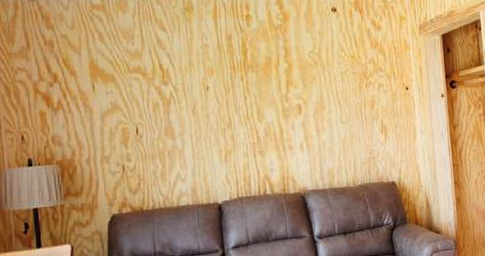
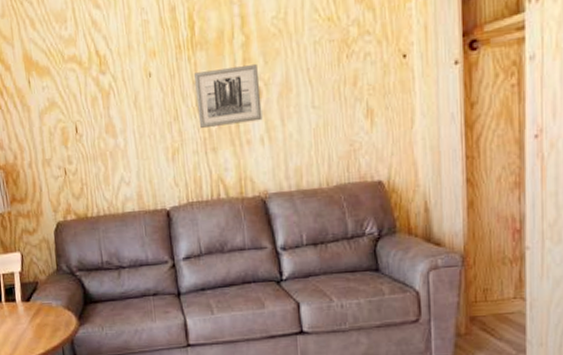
wall art: none [245,86,302,134] -> present [193,64,263,128]

